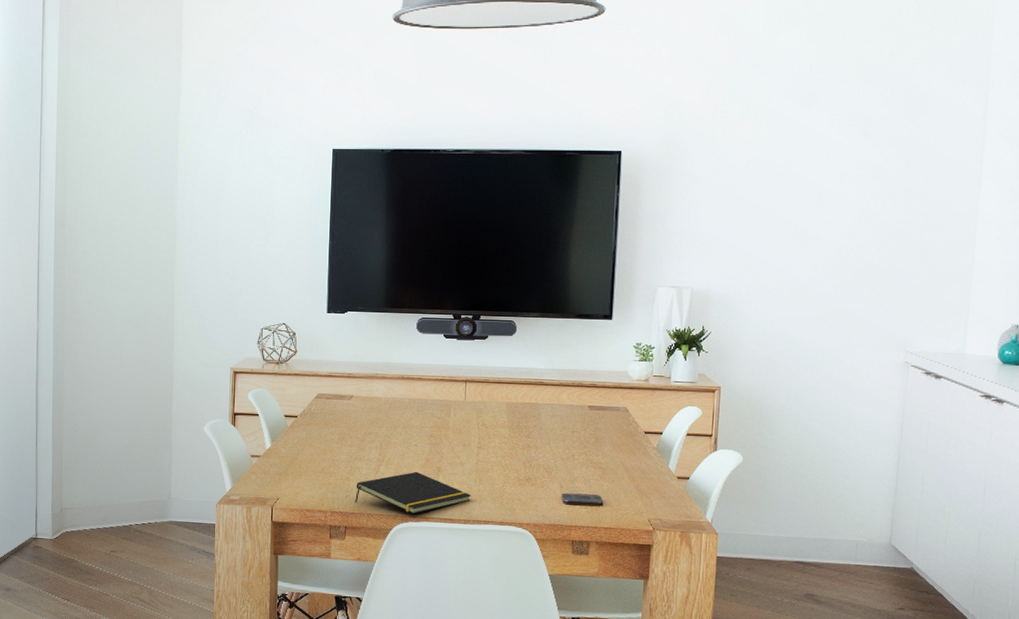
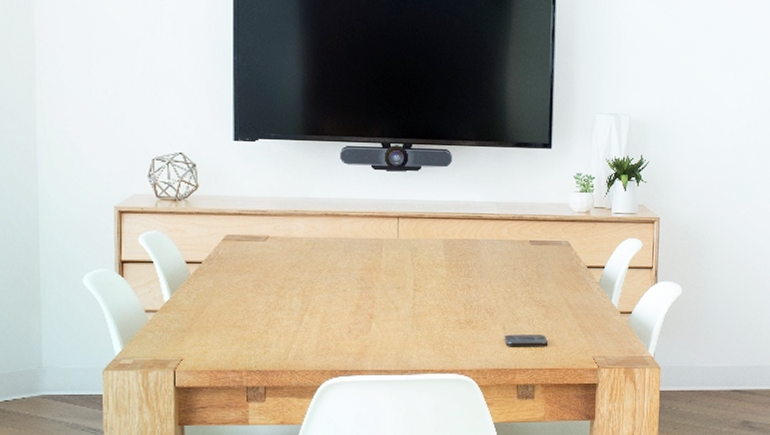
notepad: present [355,471,471,514] -> none [276,319,408,367]

